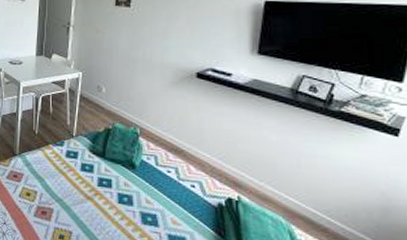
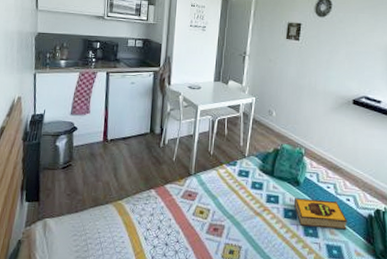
hardback book: none [128,181,192,220] -> present [293,197,347,230]

